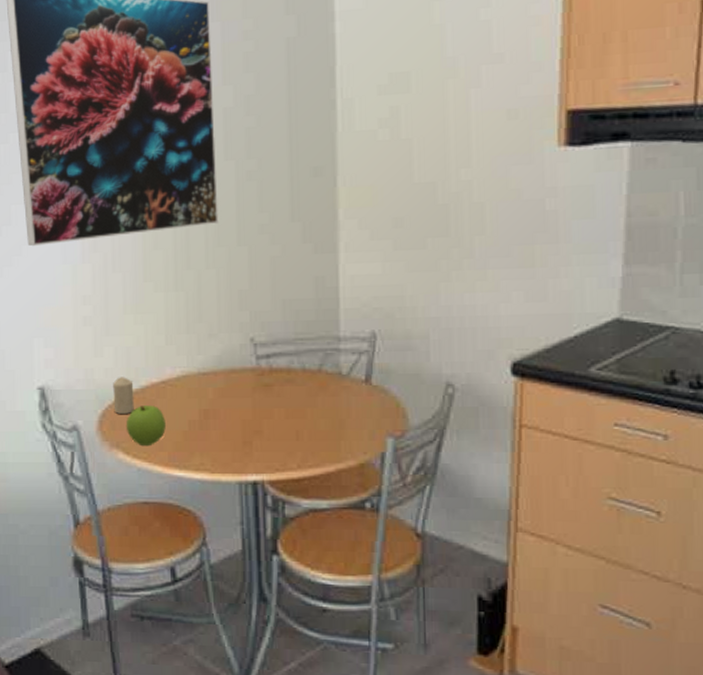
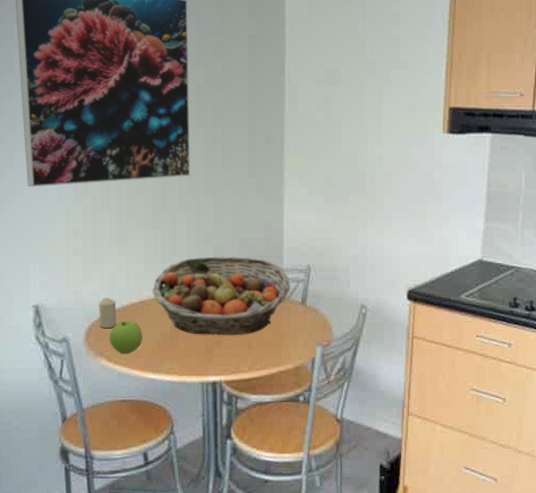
fruit basket: none [176,322,350,423] -> present [152,256,290,336]

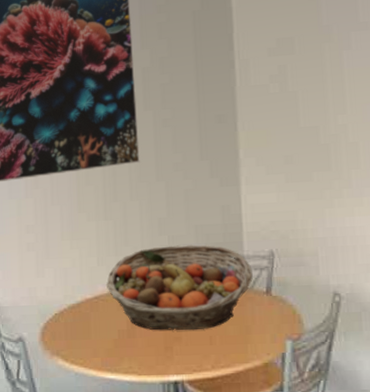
candle: present [99,298,116,328] -> none [53,294,71,326]
apple: present [109,321,143,355] -> none [64,318,99,354]

